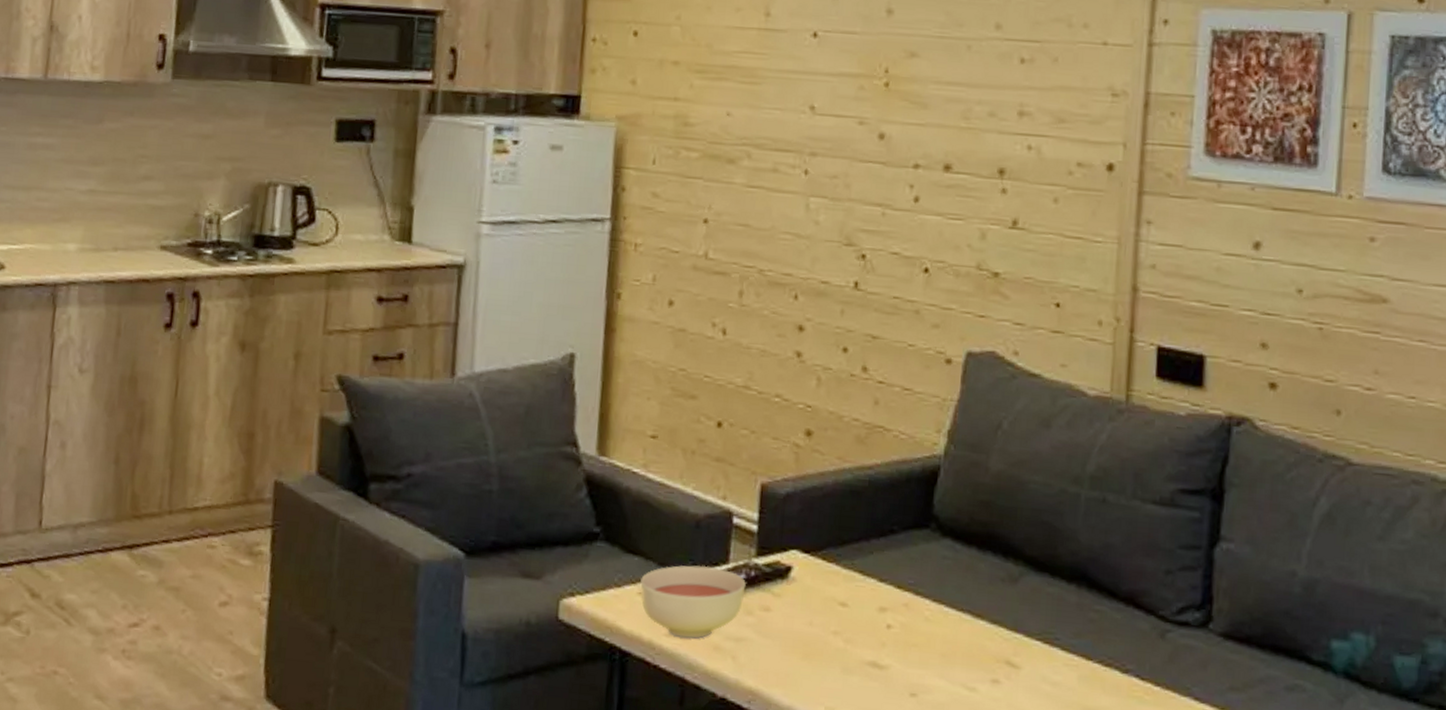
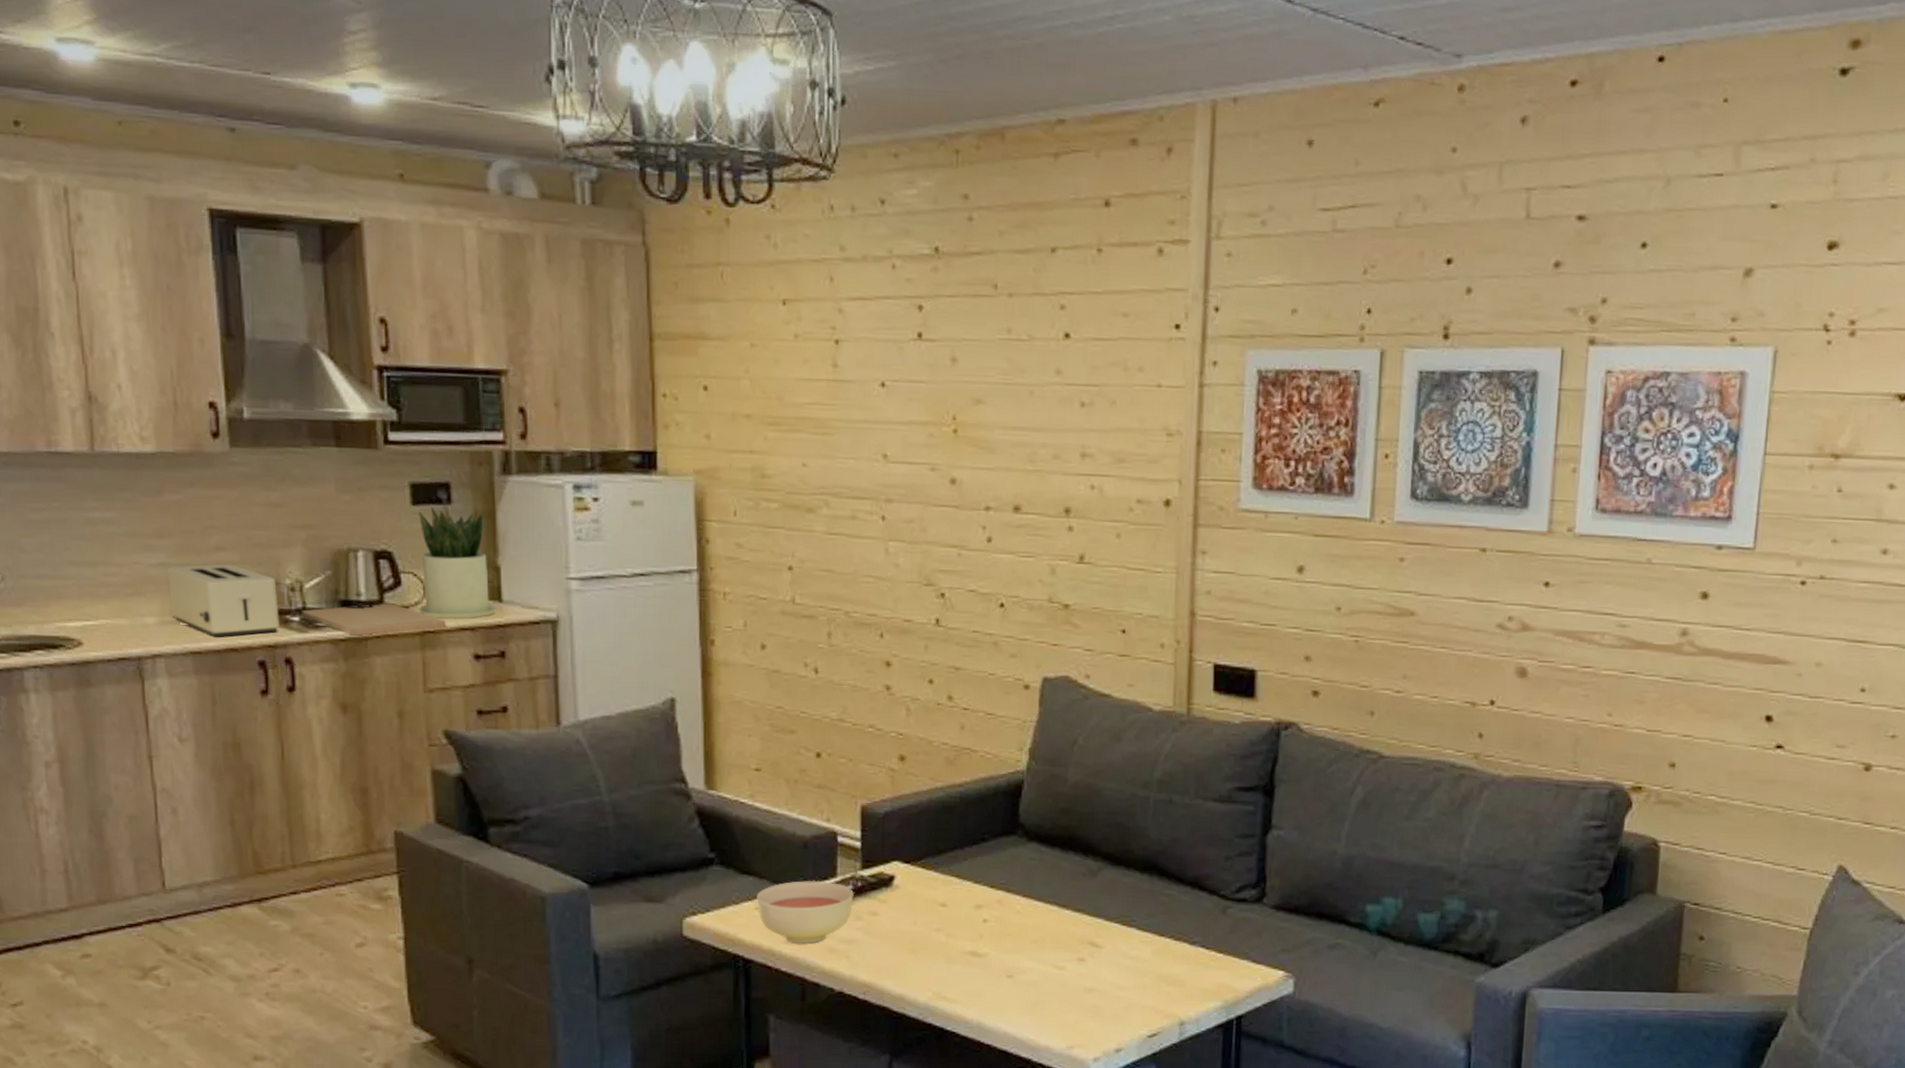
toaster: none [92,193,196,267] -> present [168,564,279,637]
cutting board: none [215,240,354,273] -> present [302,603,446,636]
planter: none [328,143,406,260] -> present [419,506,497,620]

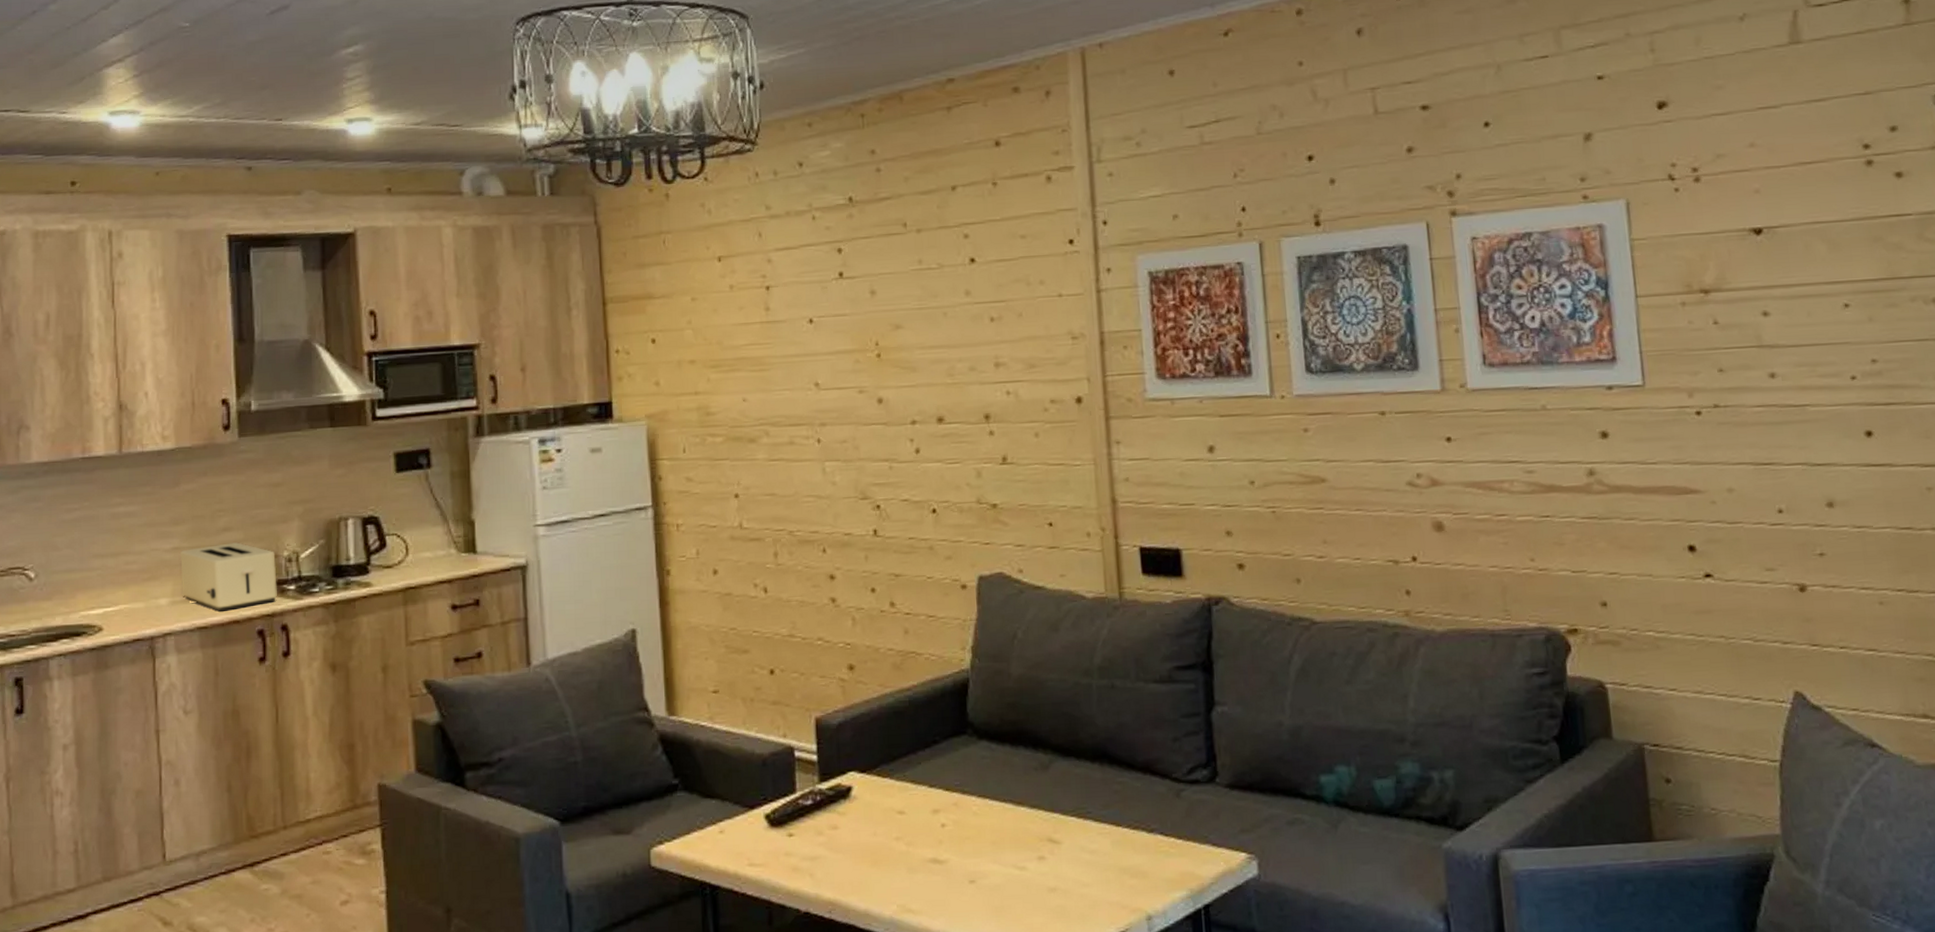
cutting board: present [302,603,446,636] -> none [297,564,426,598]
planter: present [419,506,497,620] -> none [402,472,472,575]
bowl: present [757,880,854,943] -> none [720,797,814,865]

